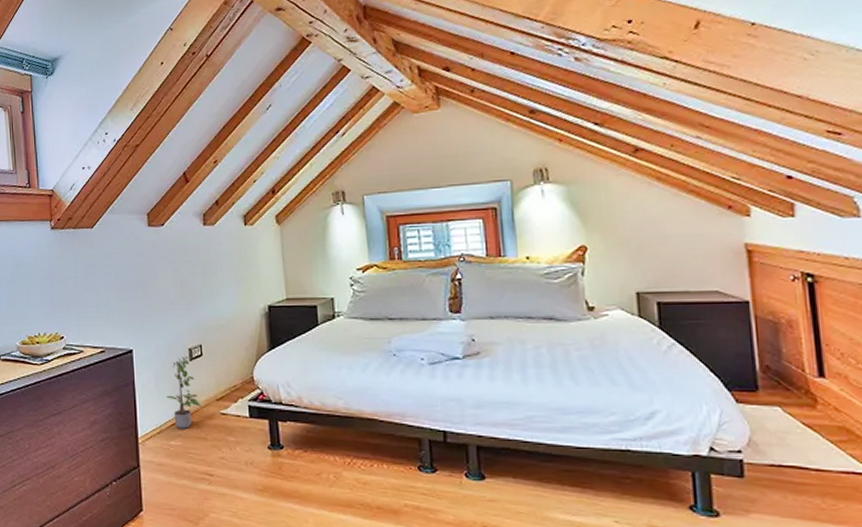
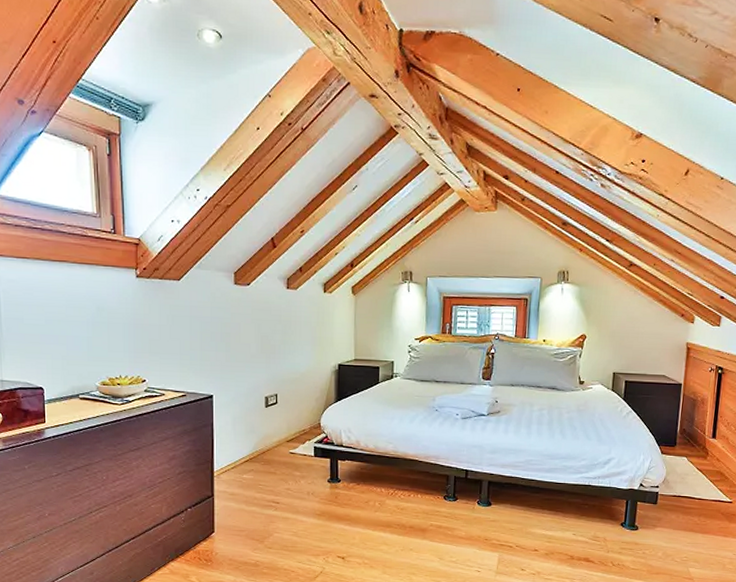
potted plant: present [166,356,202,429] -> none [242,403,274,465]

